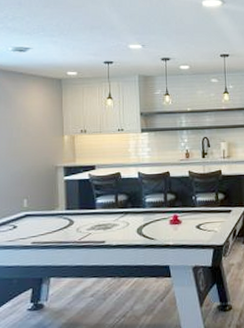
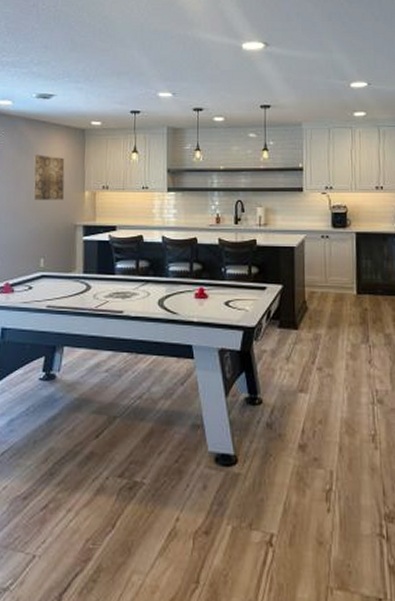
wall art: none [13,104,45,146] -> present [33,155,65,200]

